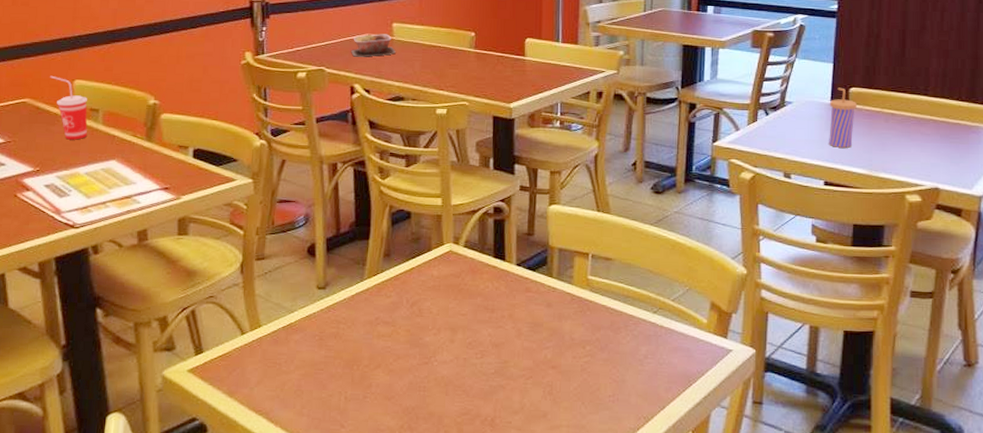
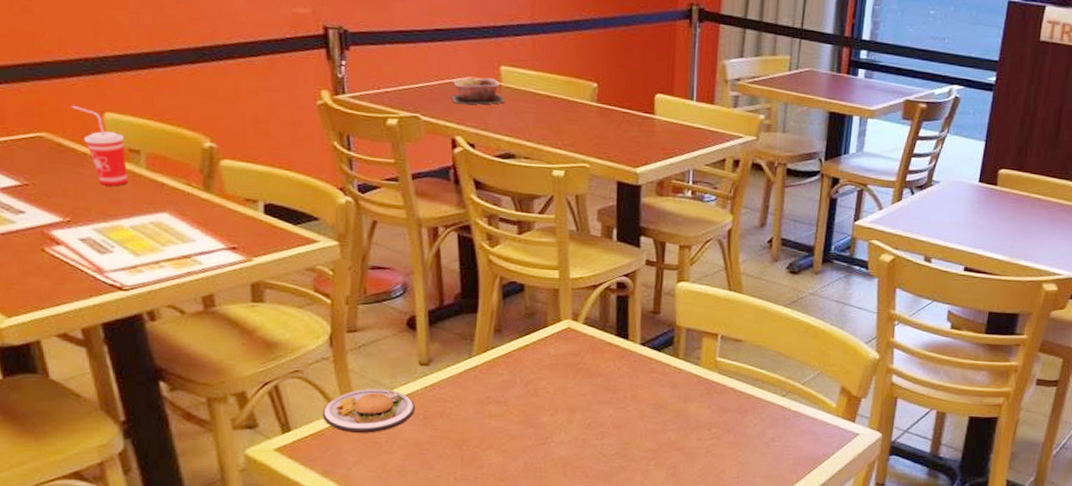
hamburger: none [231,311,312,354] -> present [322,388,415,433]
beverage cup: present [829,87,858,148] -> none [973,168,1006,233]

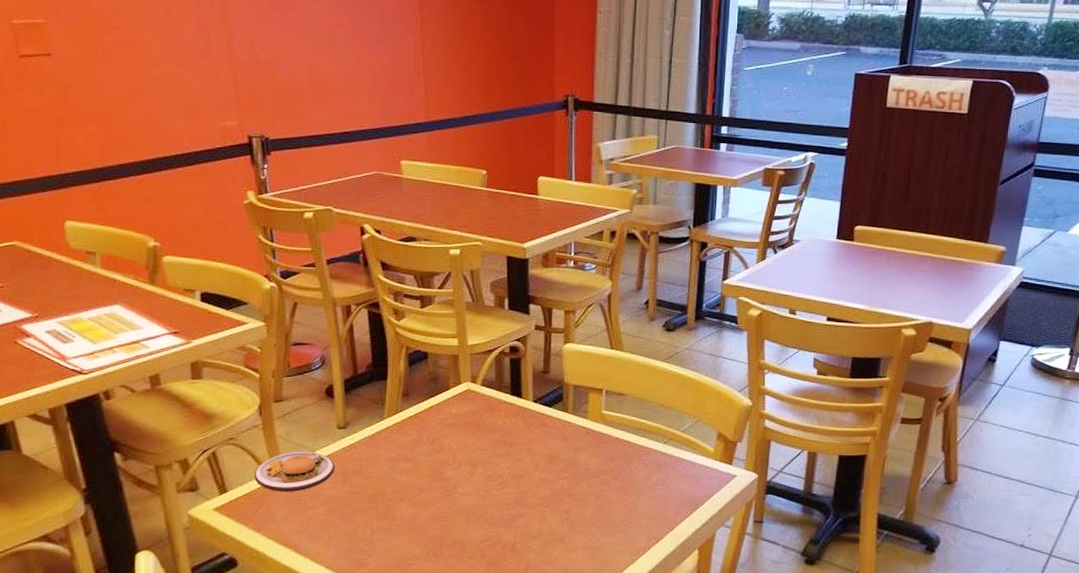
beverage cup: present [71,105,127,187] -> none [38,216,85,284]
takeout container: present [451,77,505,105] -> none [359,172,405,196]

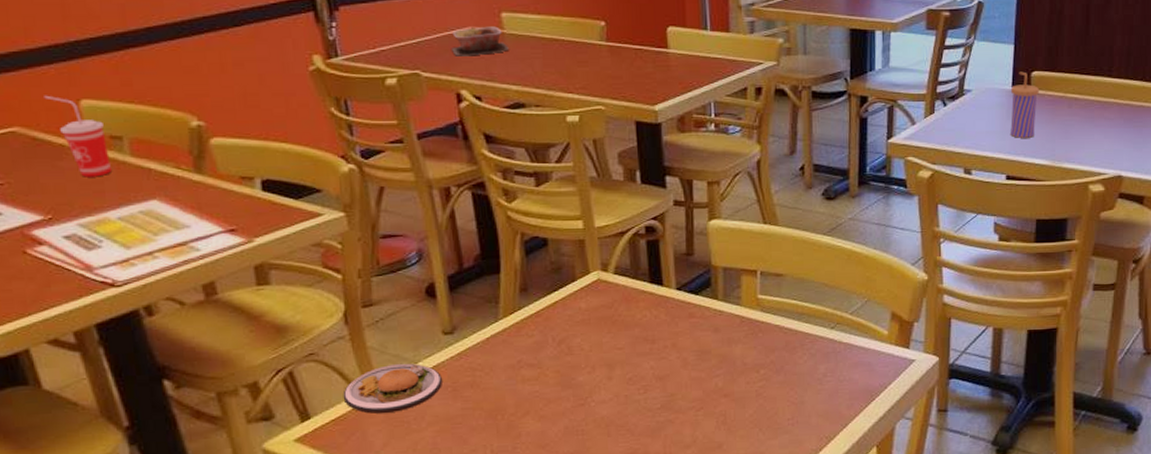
beverage cup: none [38,216,85,284] -> present [44,95,111,177]
takeout container: none [359,172,405,196] -> present [452,26,509,56]
beverage cup: none [833,225,862,285] -> present [1010,71,1040,138]

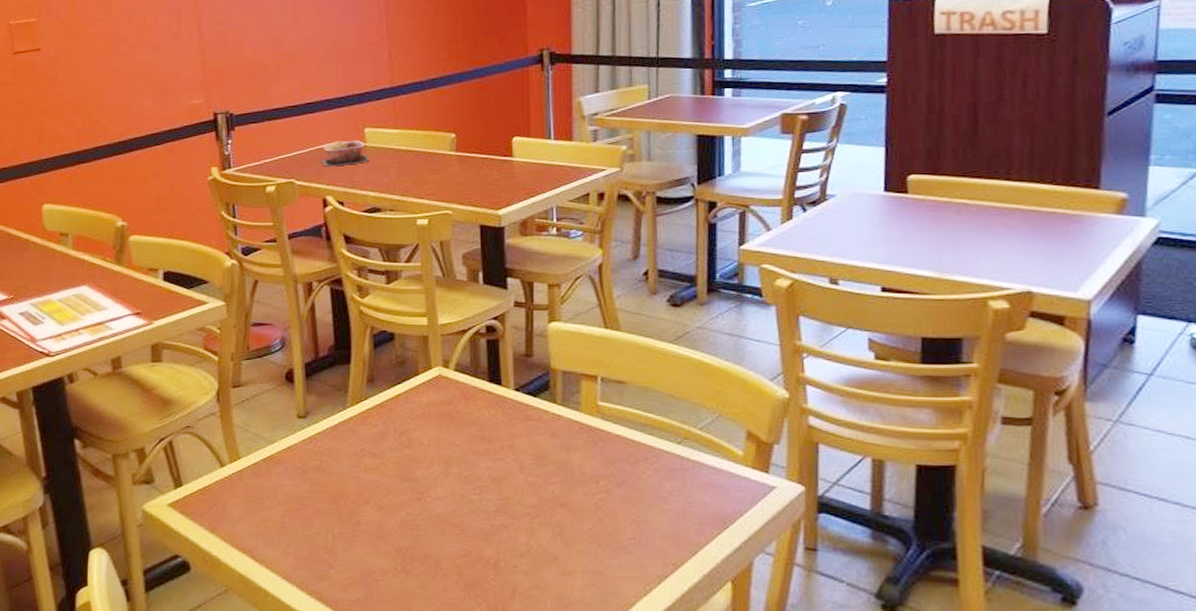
beverage cup: present [44,95,111,177] -> none [20,201,58,266]
hamburger: present [342,363,442,414] -> none [210,442,294,488]
beverage cup: present [1010,71,1040,138] -> none [882,175,919,247]

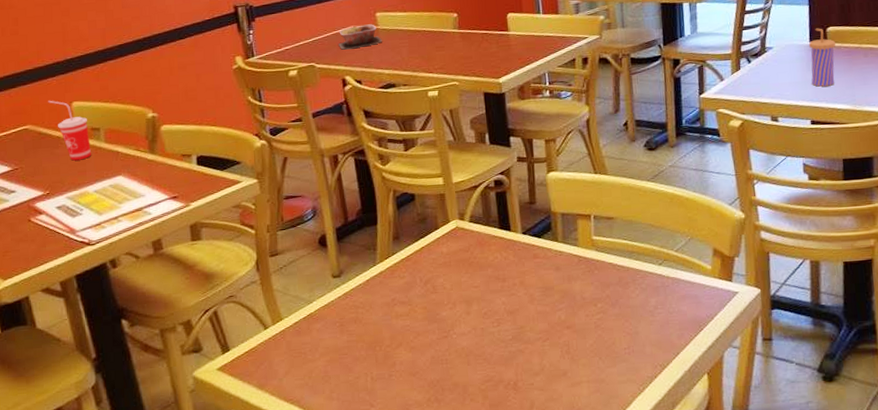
beverage cup: none [20,201,58,266] -> present [48,100,91,161]
beverage cup: none [882,175,919,247] -> present [808,28,836,87]

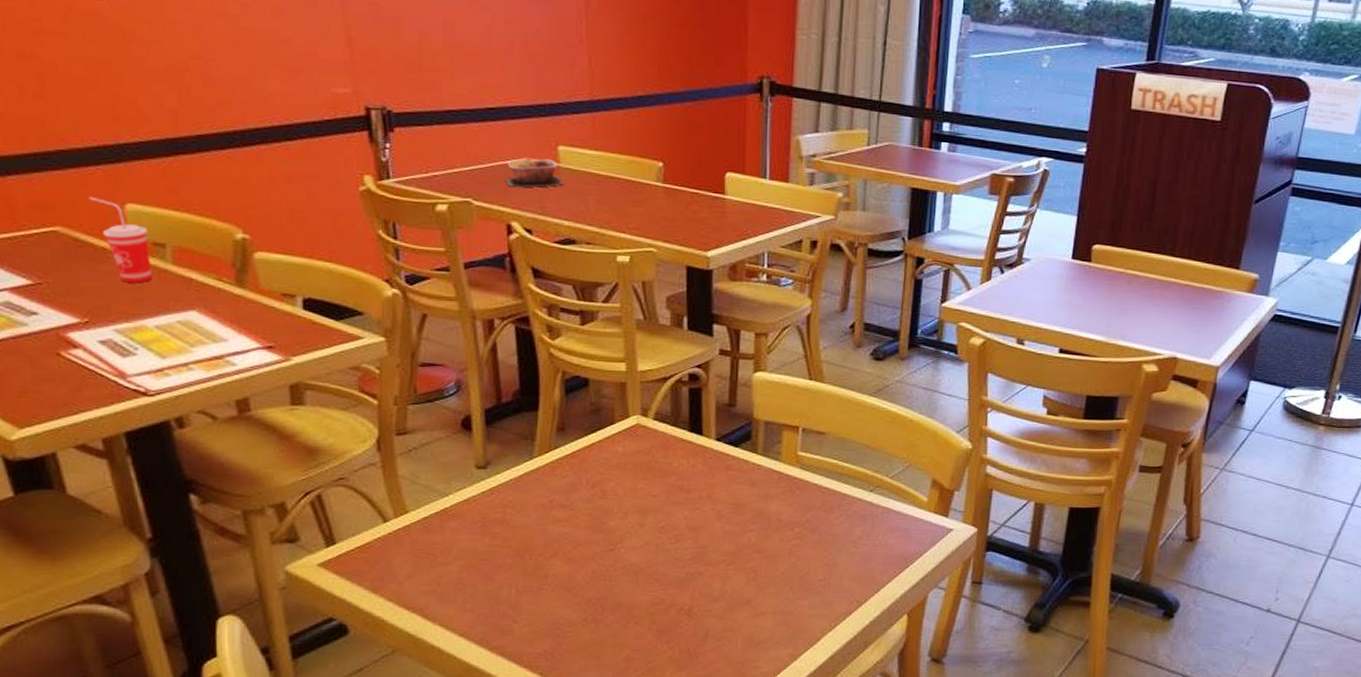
beverage cup: present [808,28,836,87] -> none [1067,244,1100,312]

